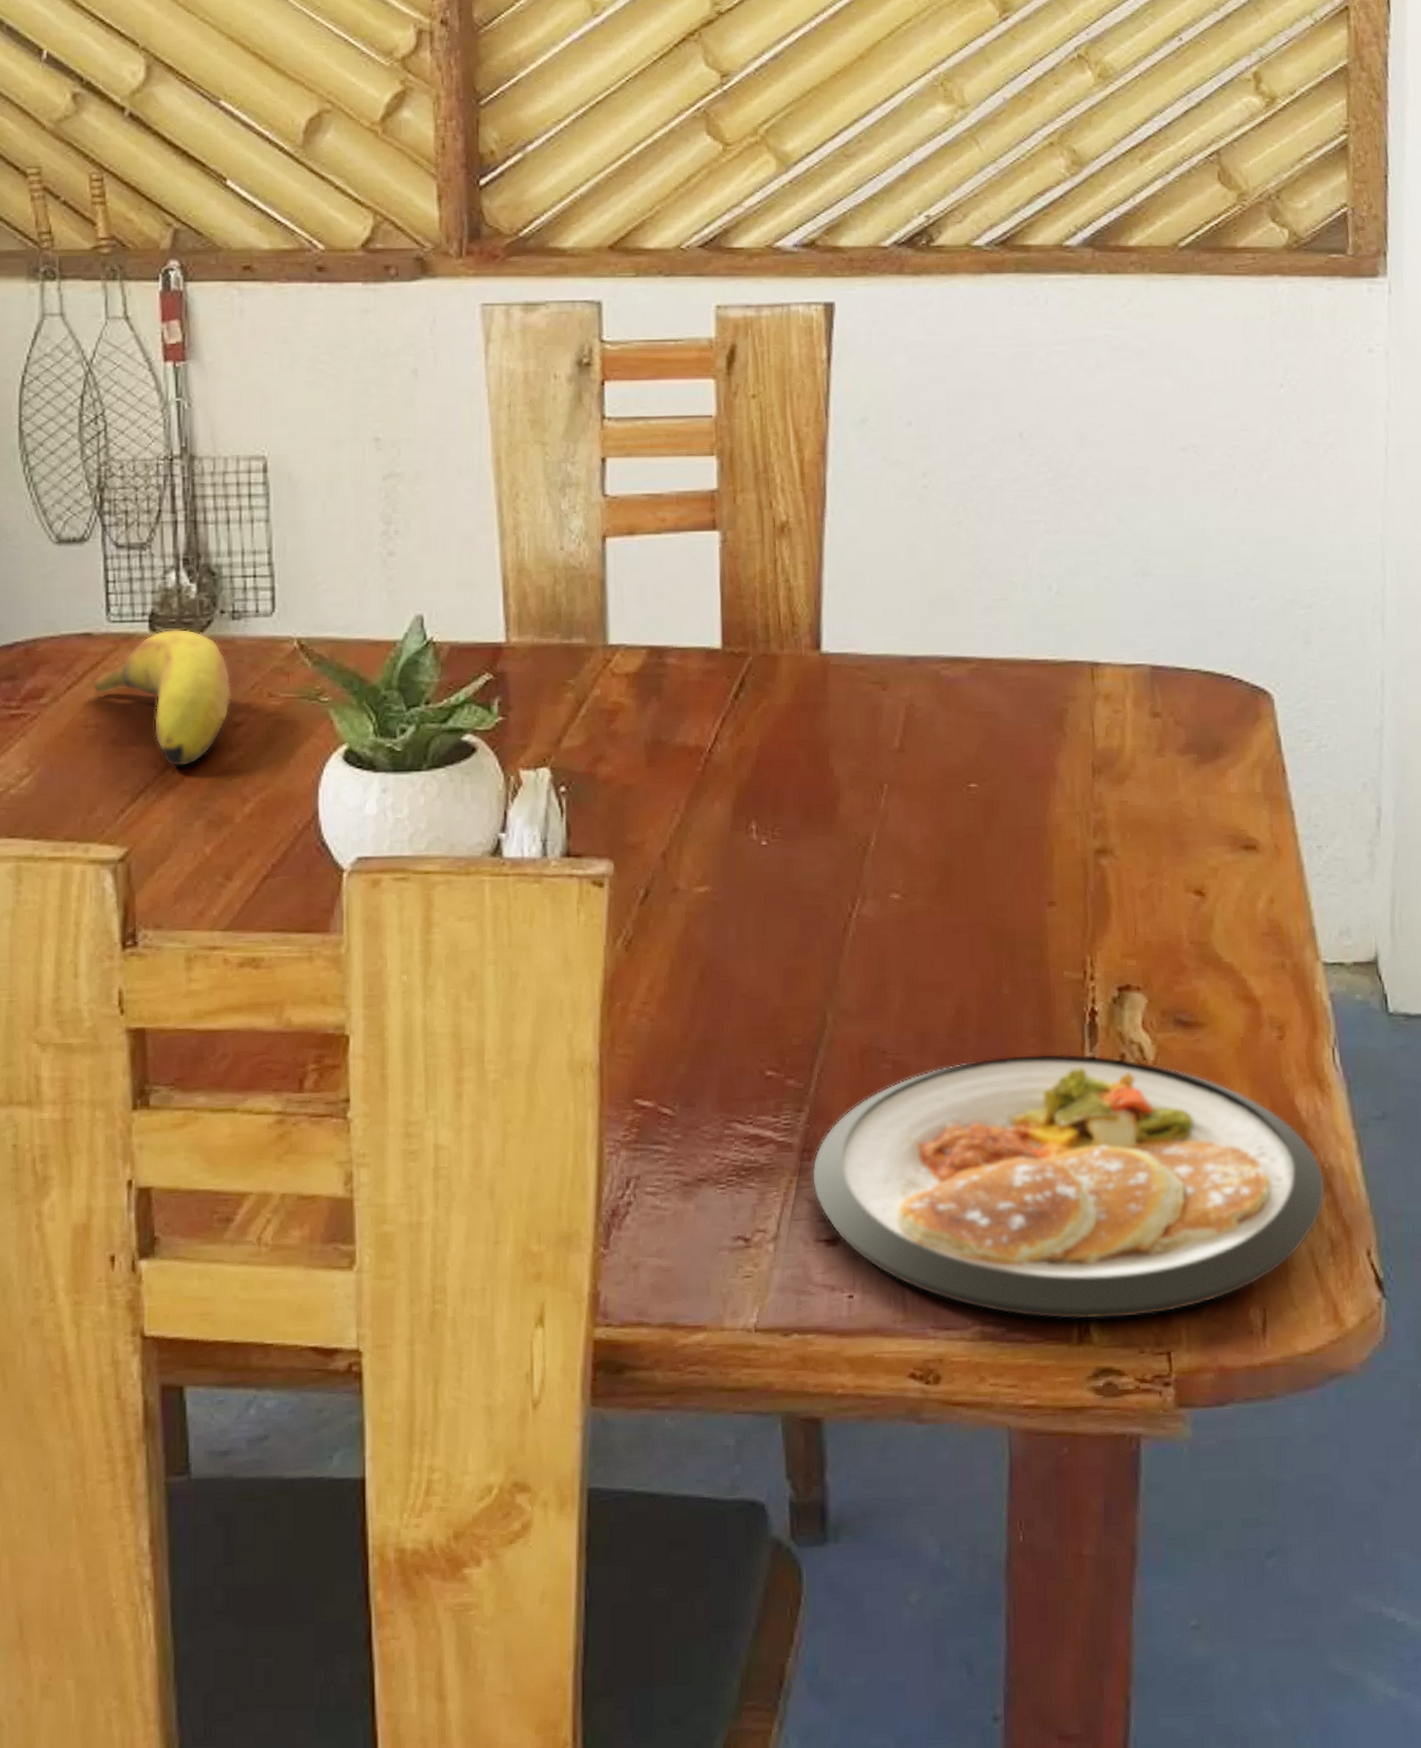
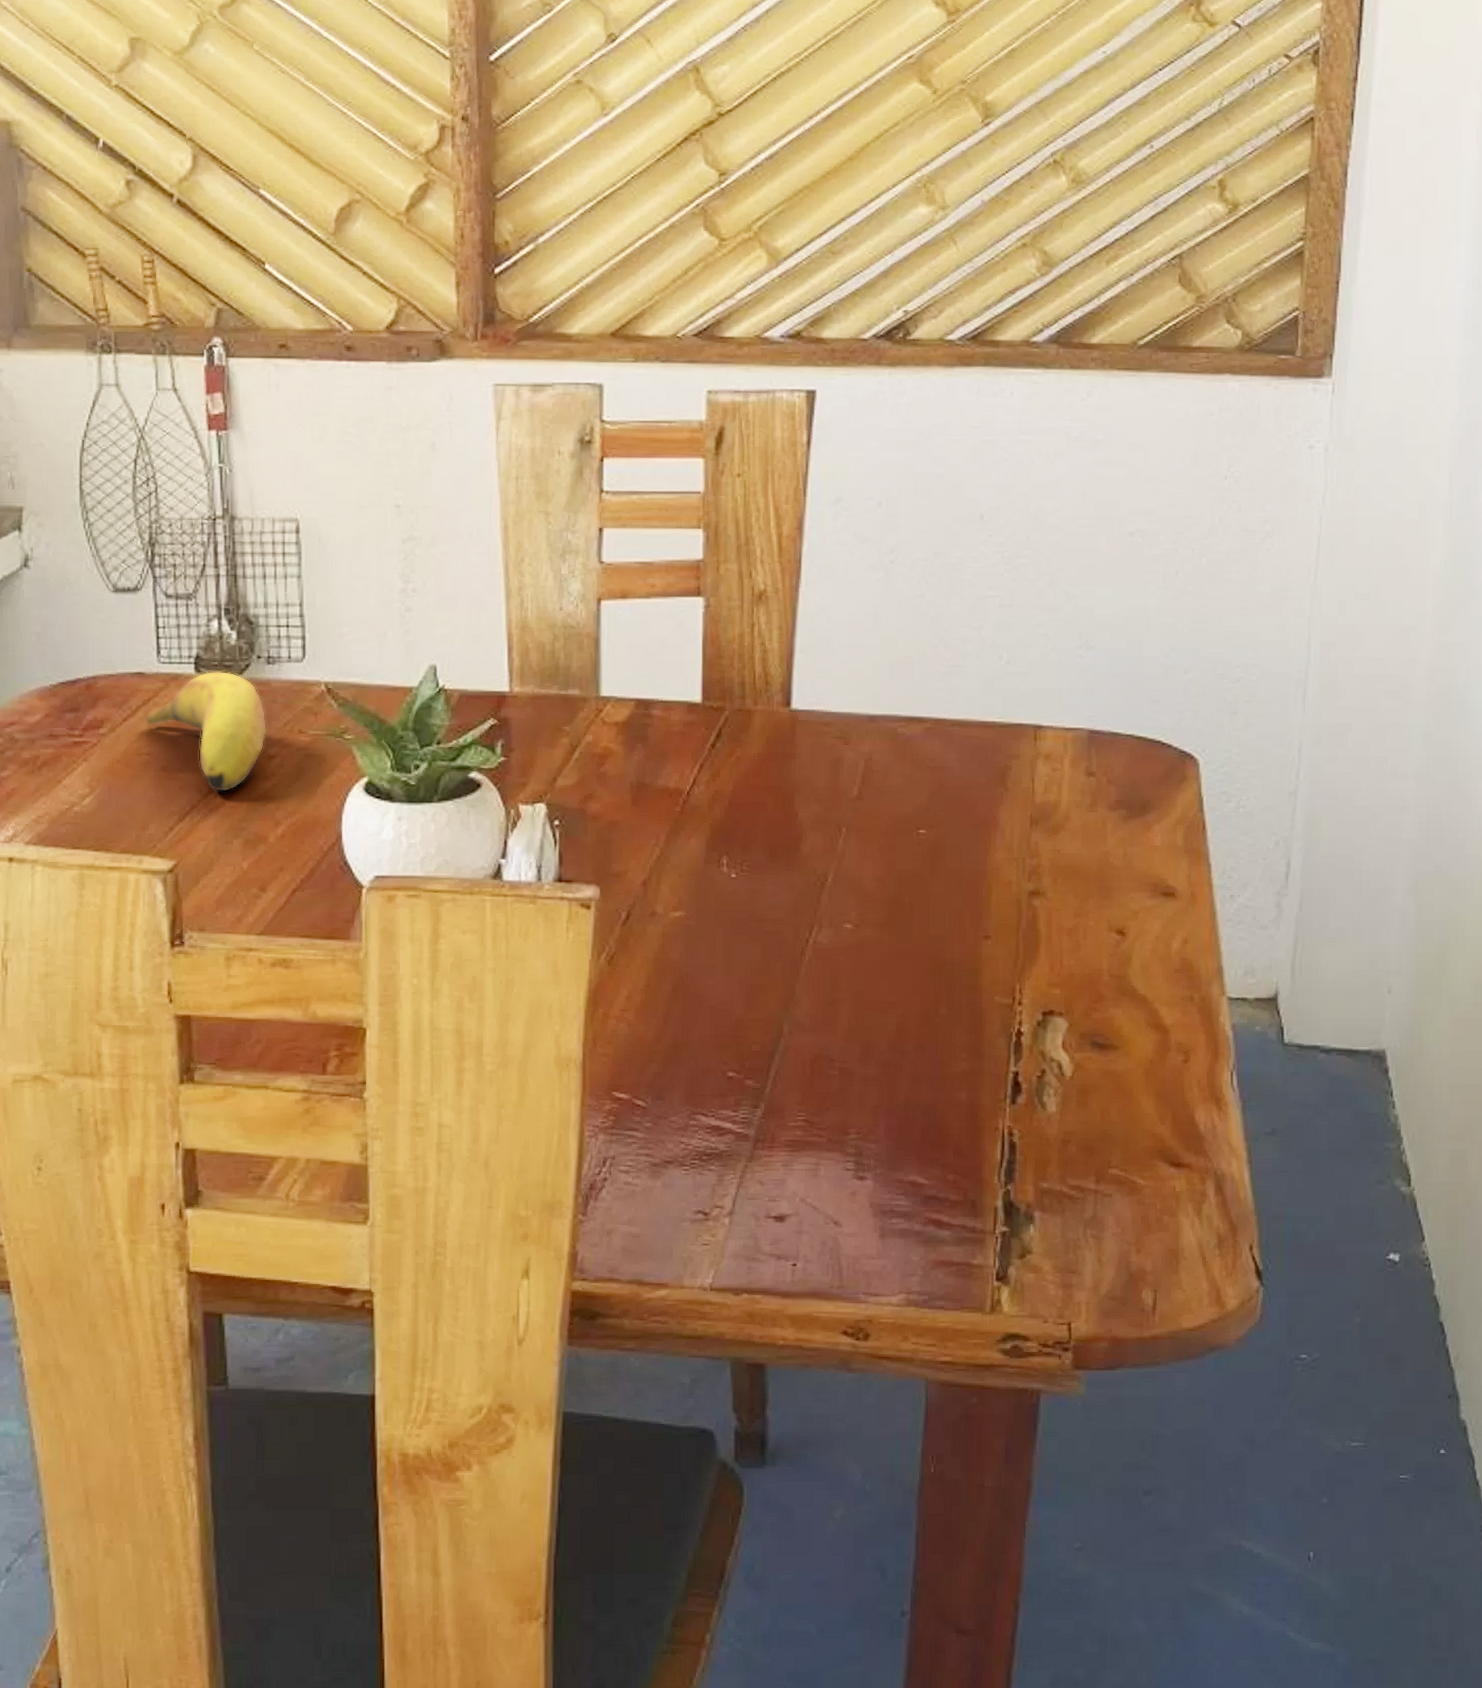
dish: present [811,1053,1326,1320] -> none [764,1066,1217,1293]

